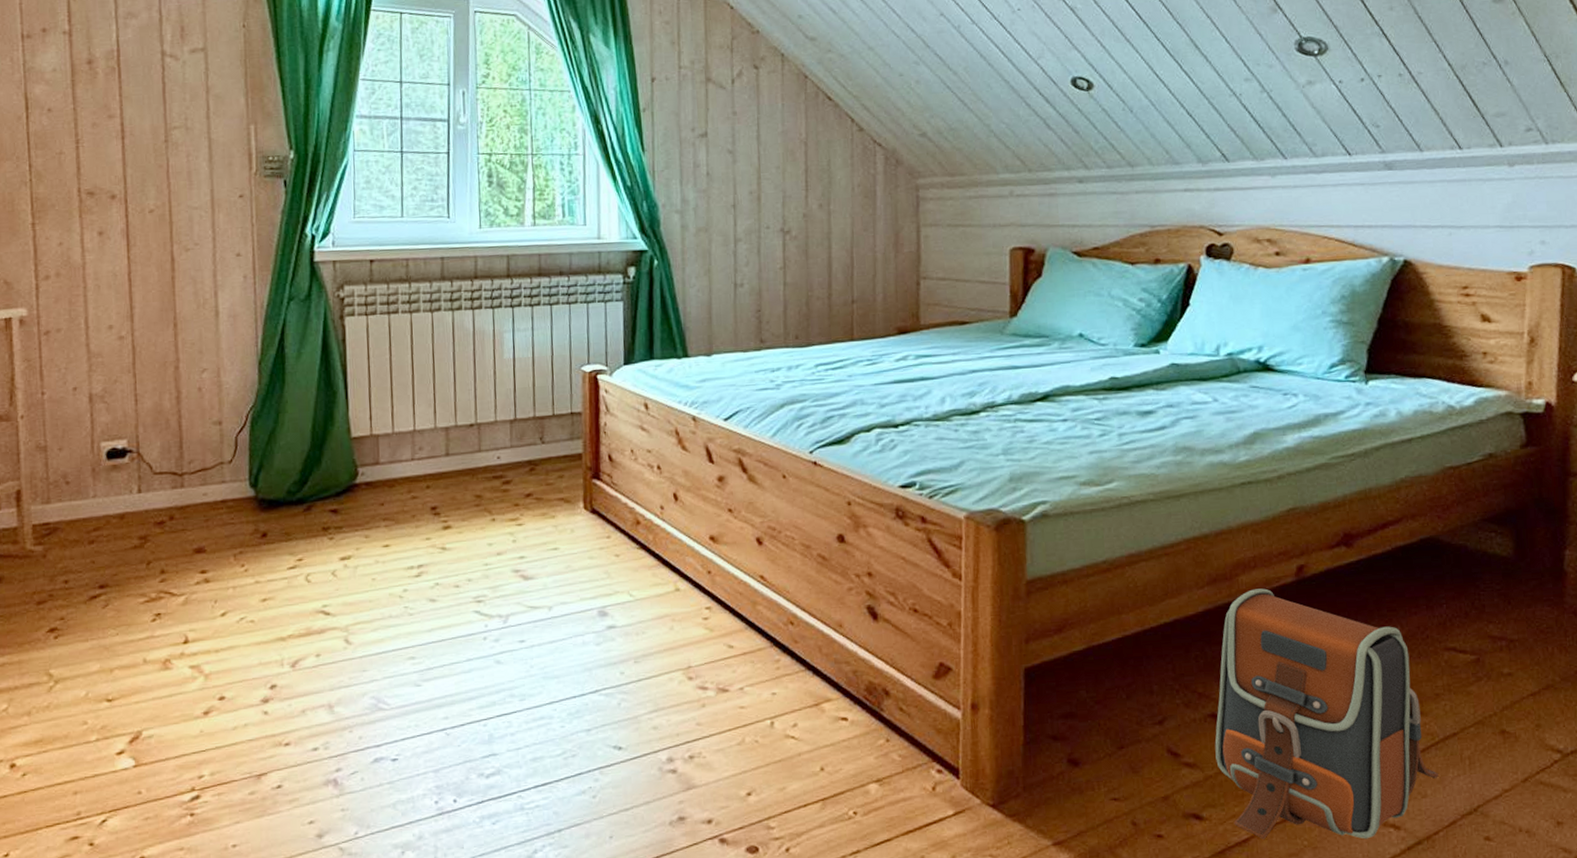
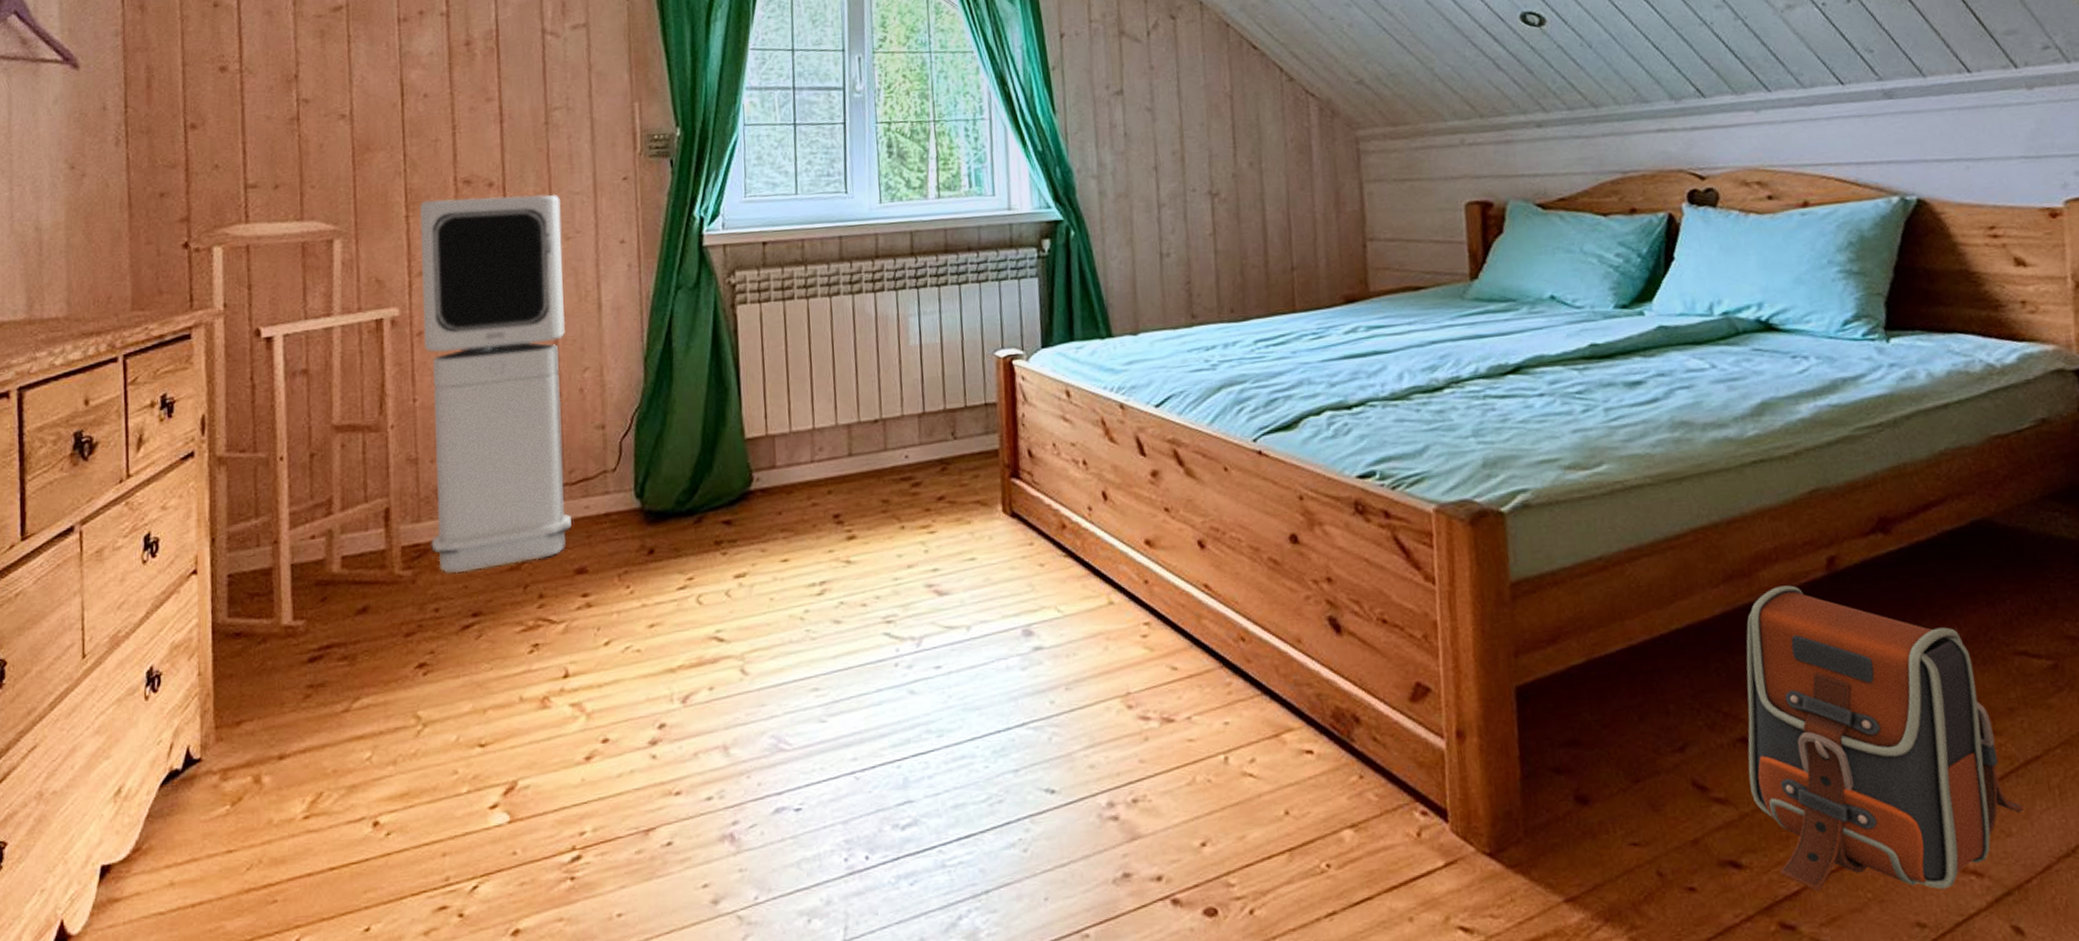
air purifier: none [46,207,191,550] -> present [420,194,571,574]

